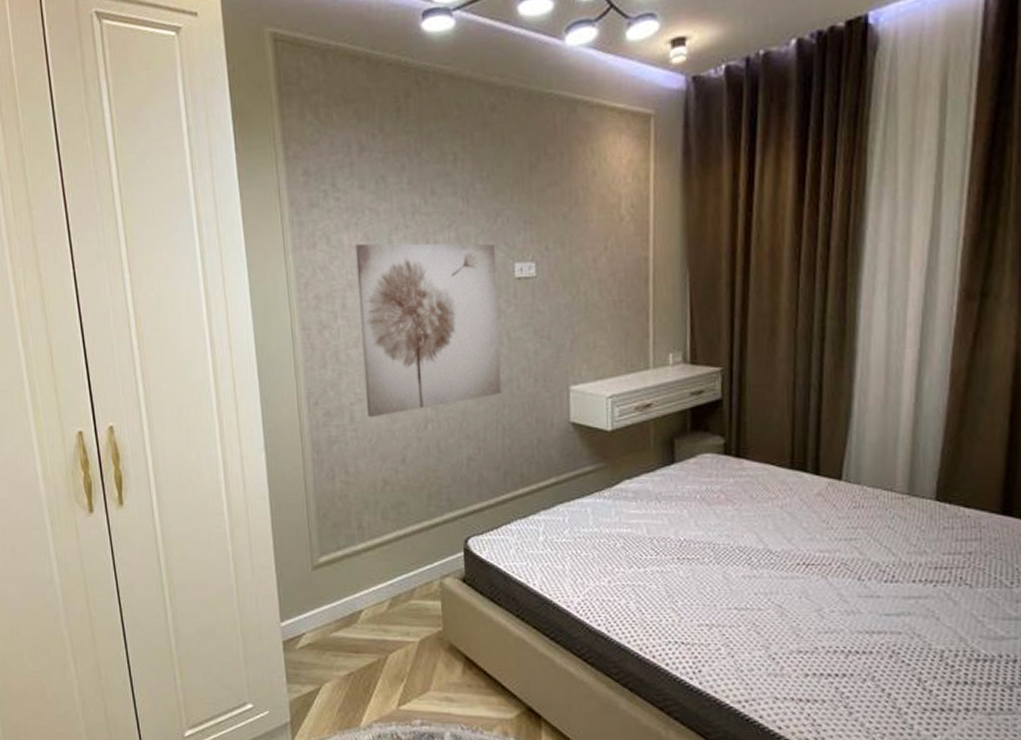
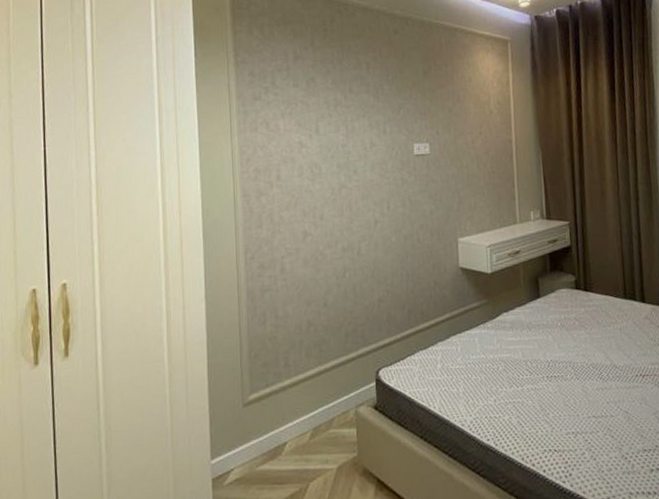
wall art: present [355,243,501,418] -> none [289,128,405,269]

